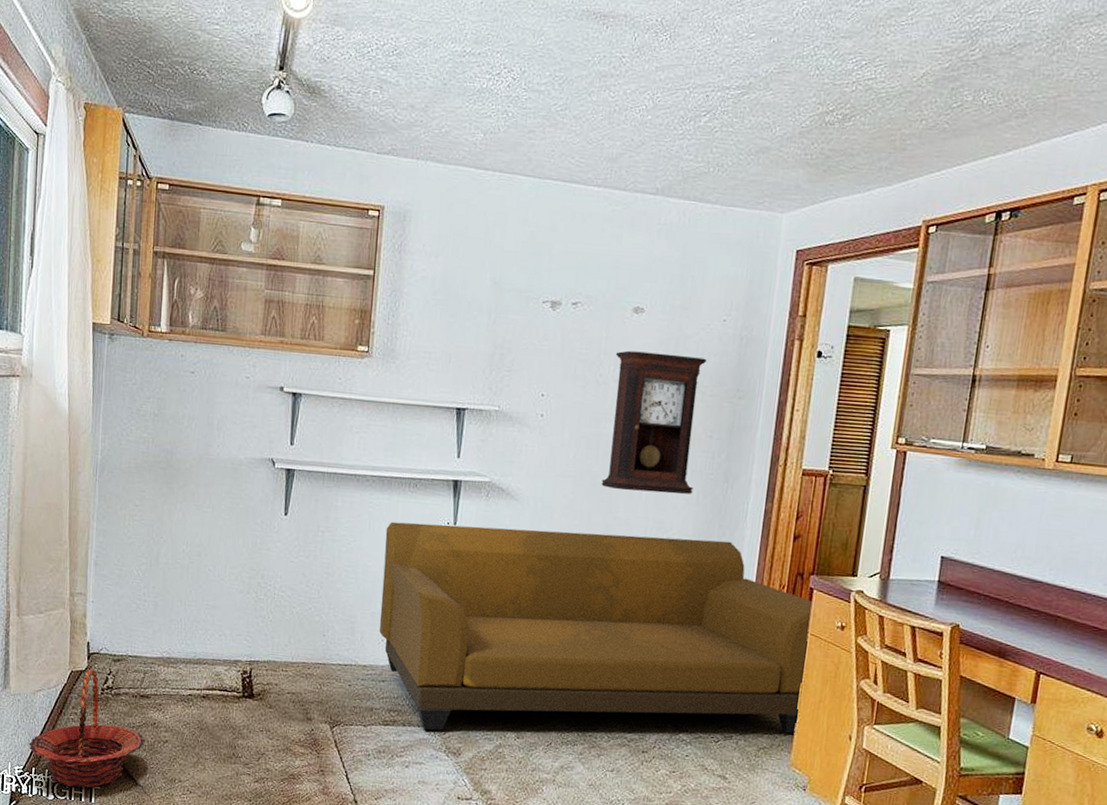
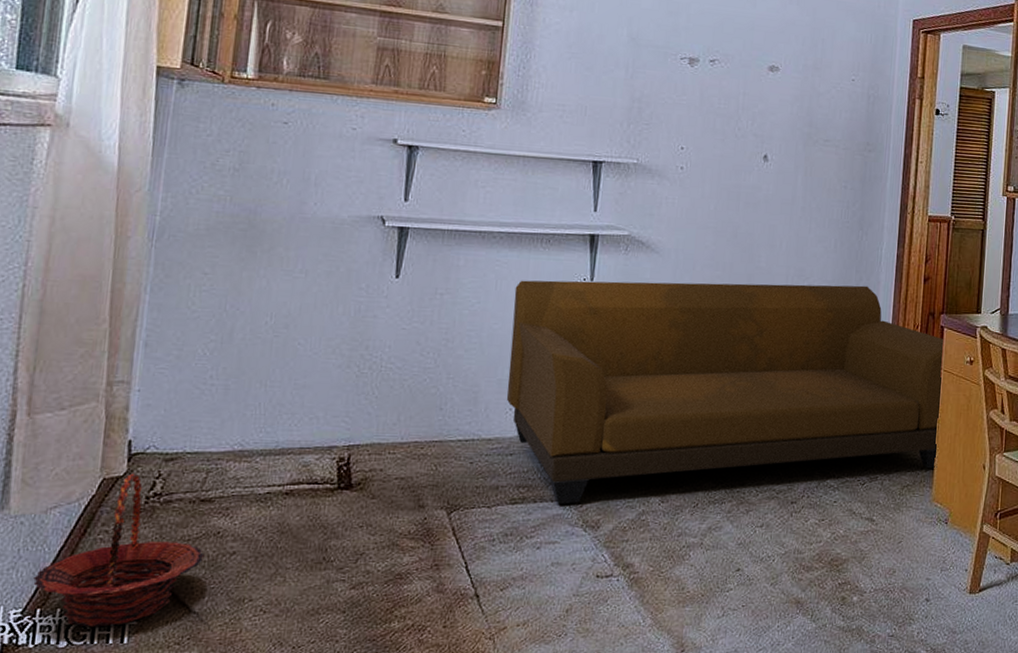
pendulum clock: present [601,350,707,495] -> none [742,106,839,243]

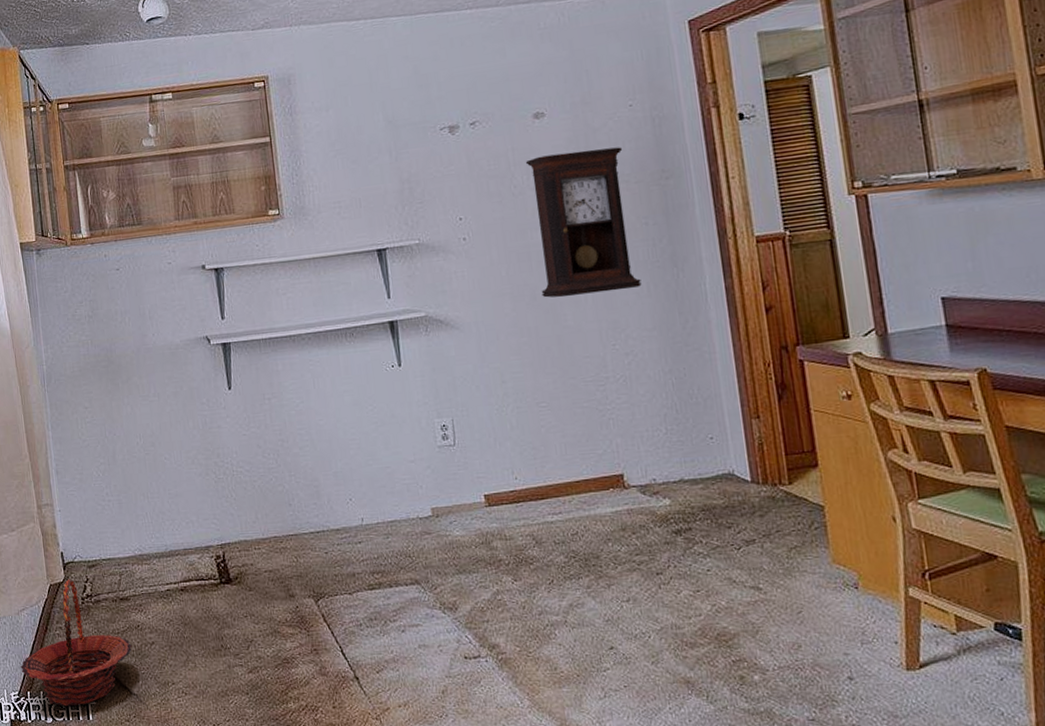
sofa: present [506,280,944,504] -> none [331,327,830,588]
pendulum clock: none [742,106,839,243] -> present [525,147,642,298]

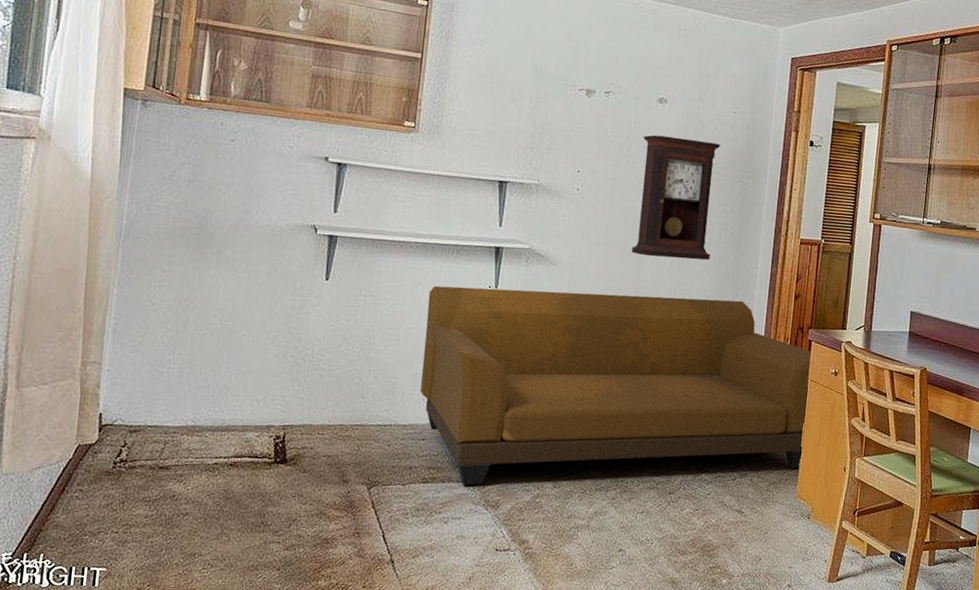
basket: present [20,579,132,707] -> none [21,441,163,572]
sofa: none [331,327,830,588] -> present [420,285,812,485]

